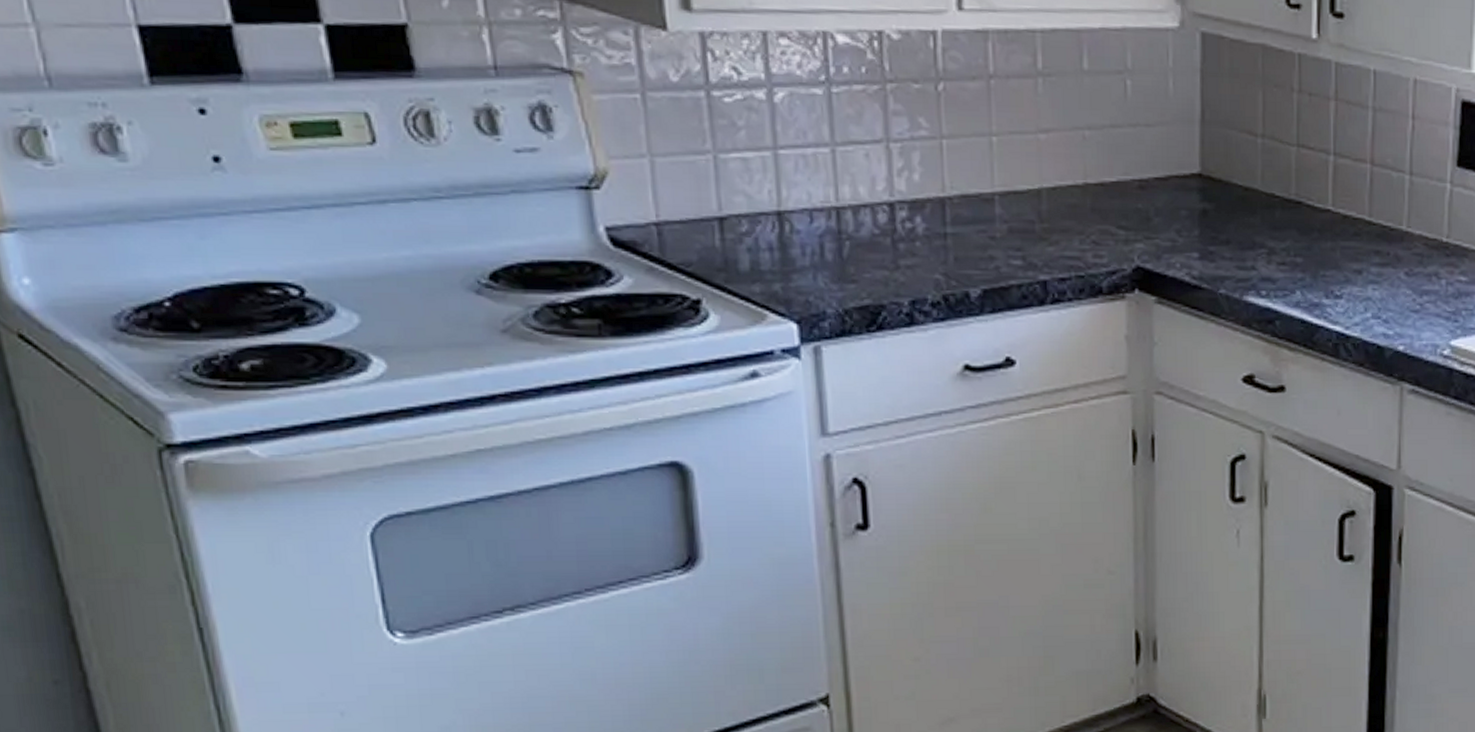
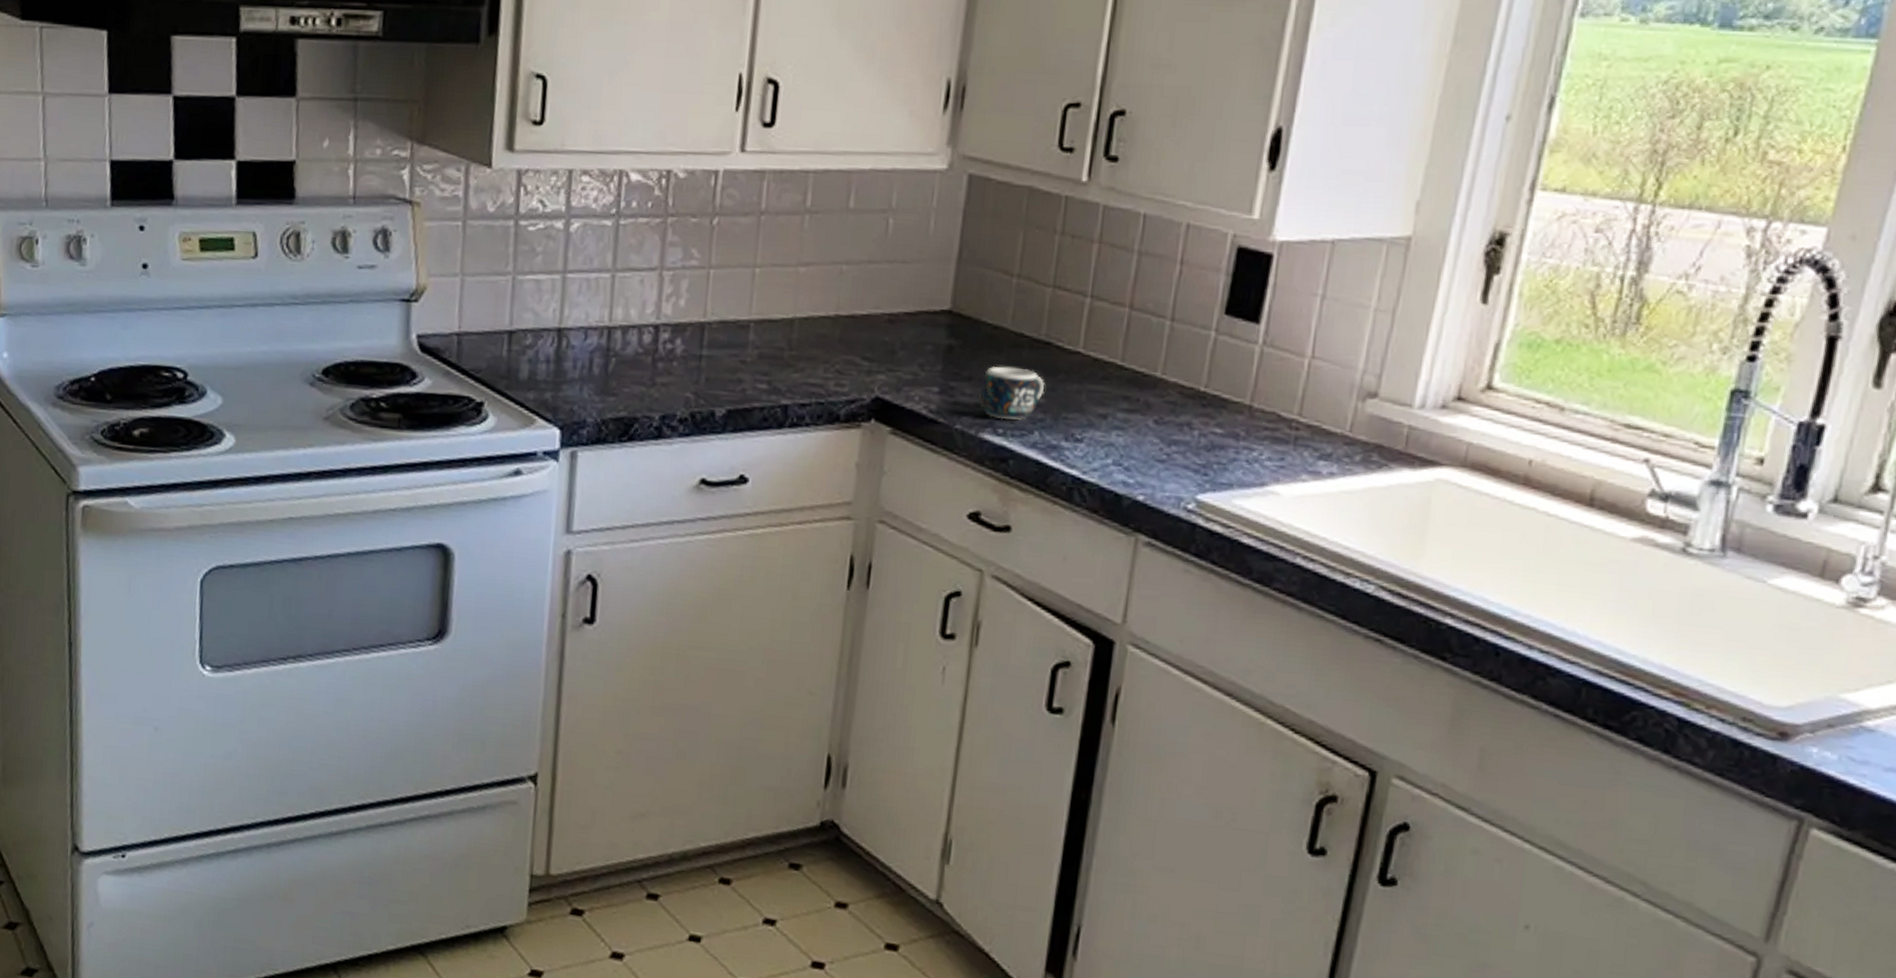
mug: none [1239,228,1301,281] -> present [979,366,1045,420]

